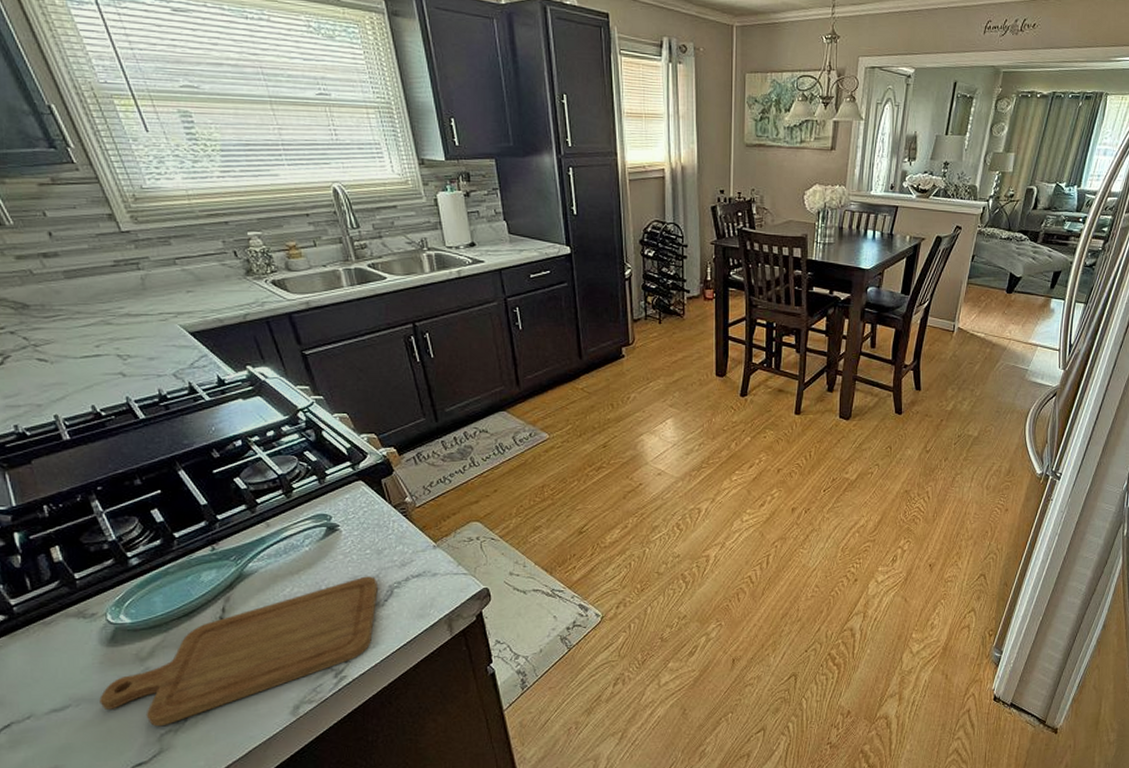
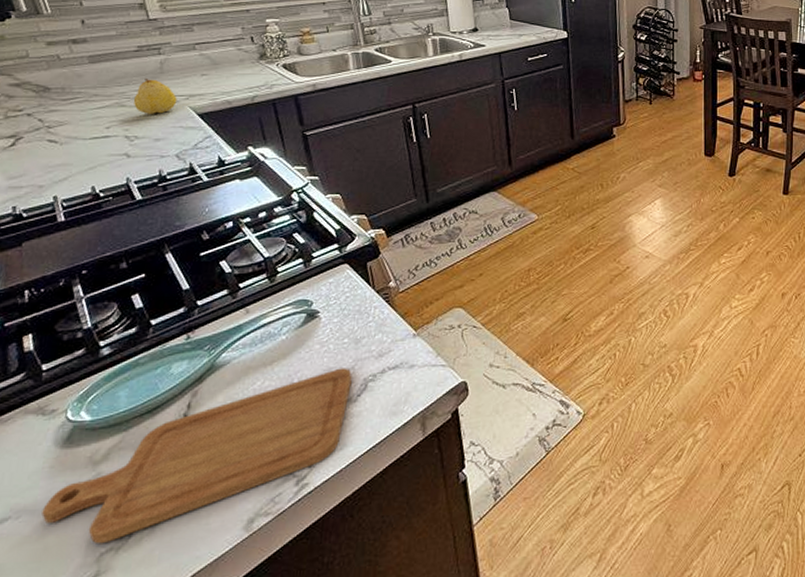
fruit: none [119,294,165,332] -> present [133,77,177,114]

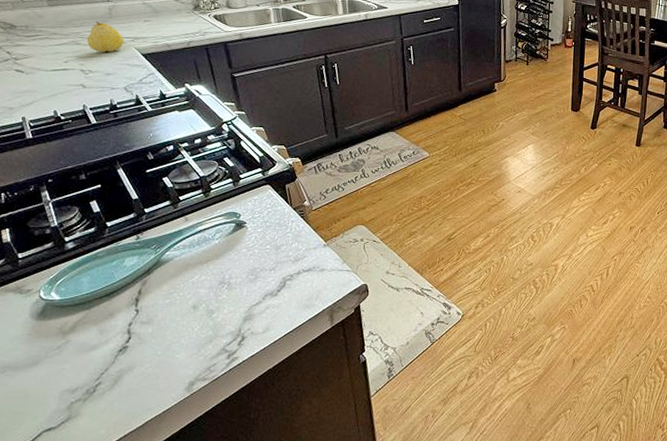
chopping board: present [41,368,352,544] -> none [22,268,273,396]

